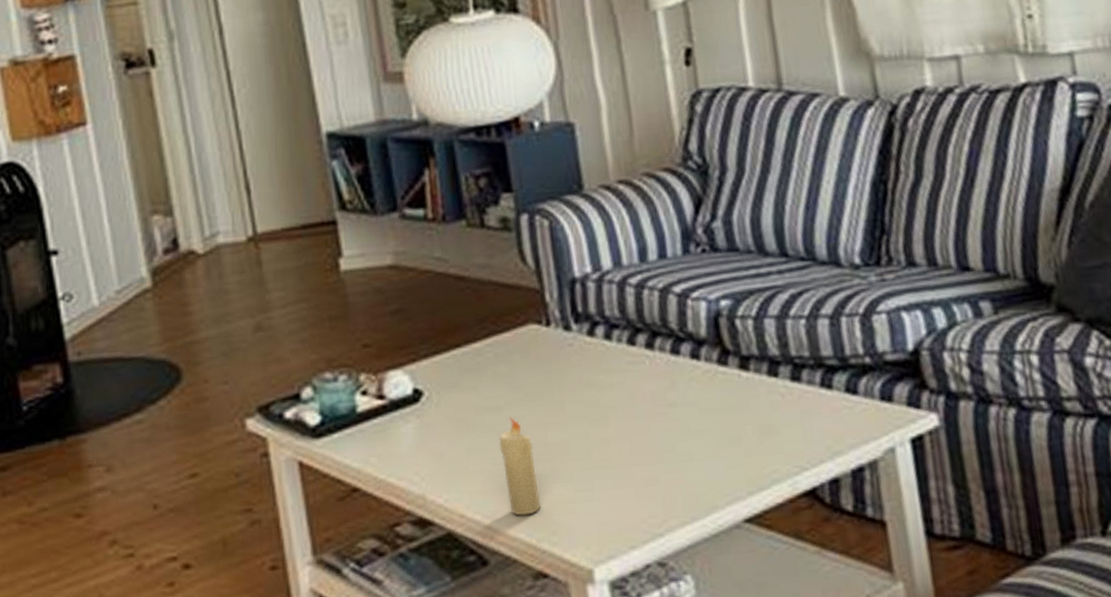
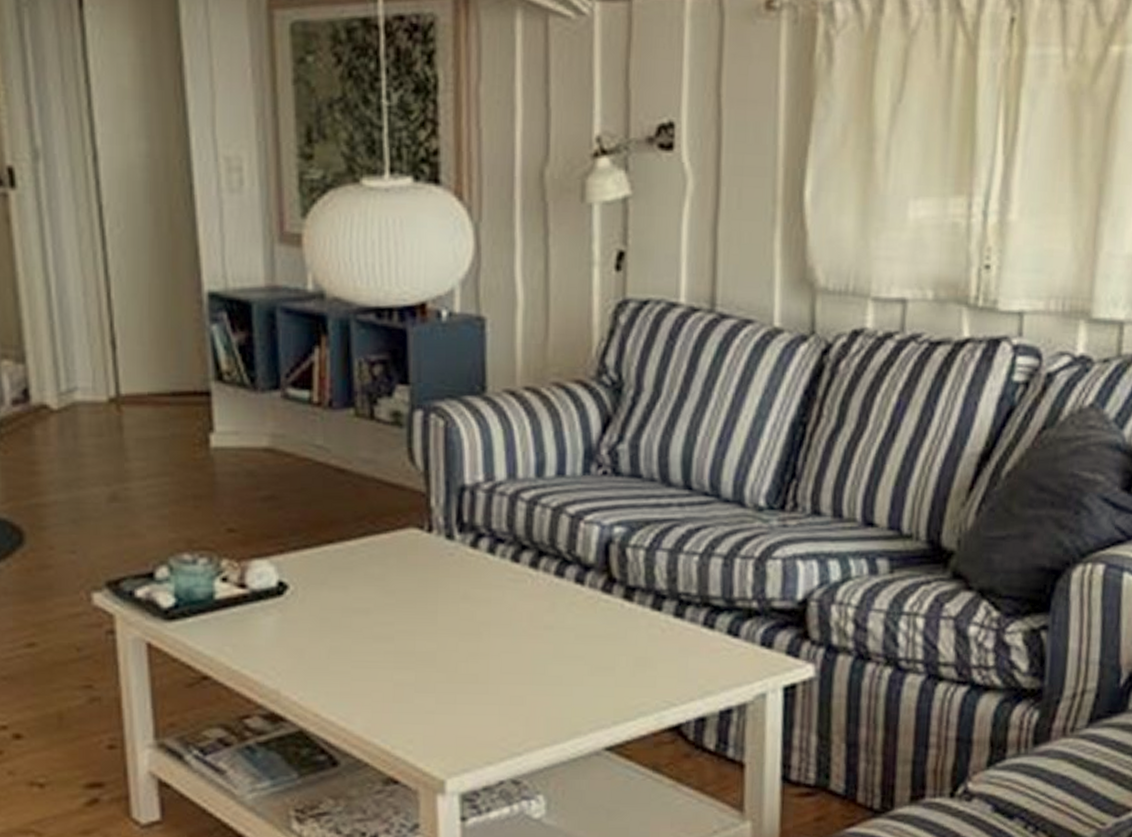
candle: present [498,417,541,516] -> none [363,621,401,721]

